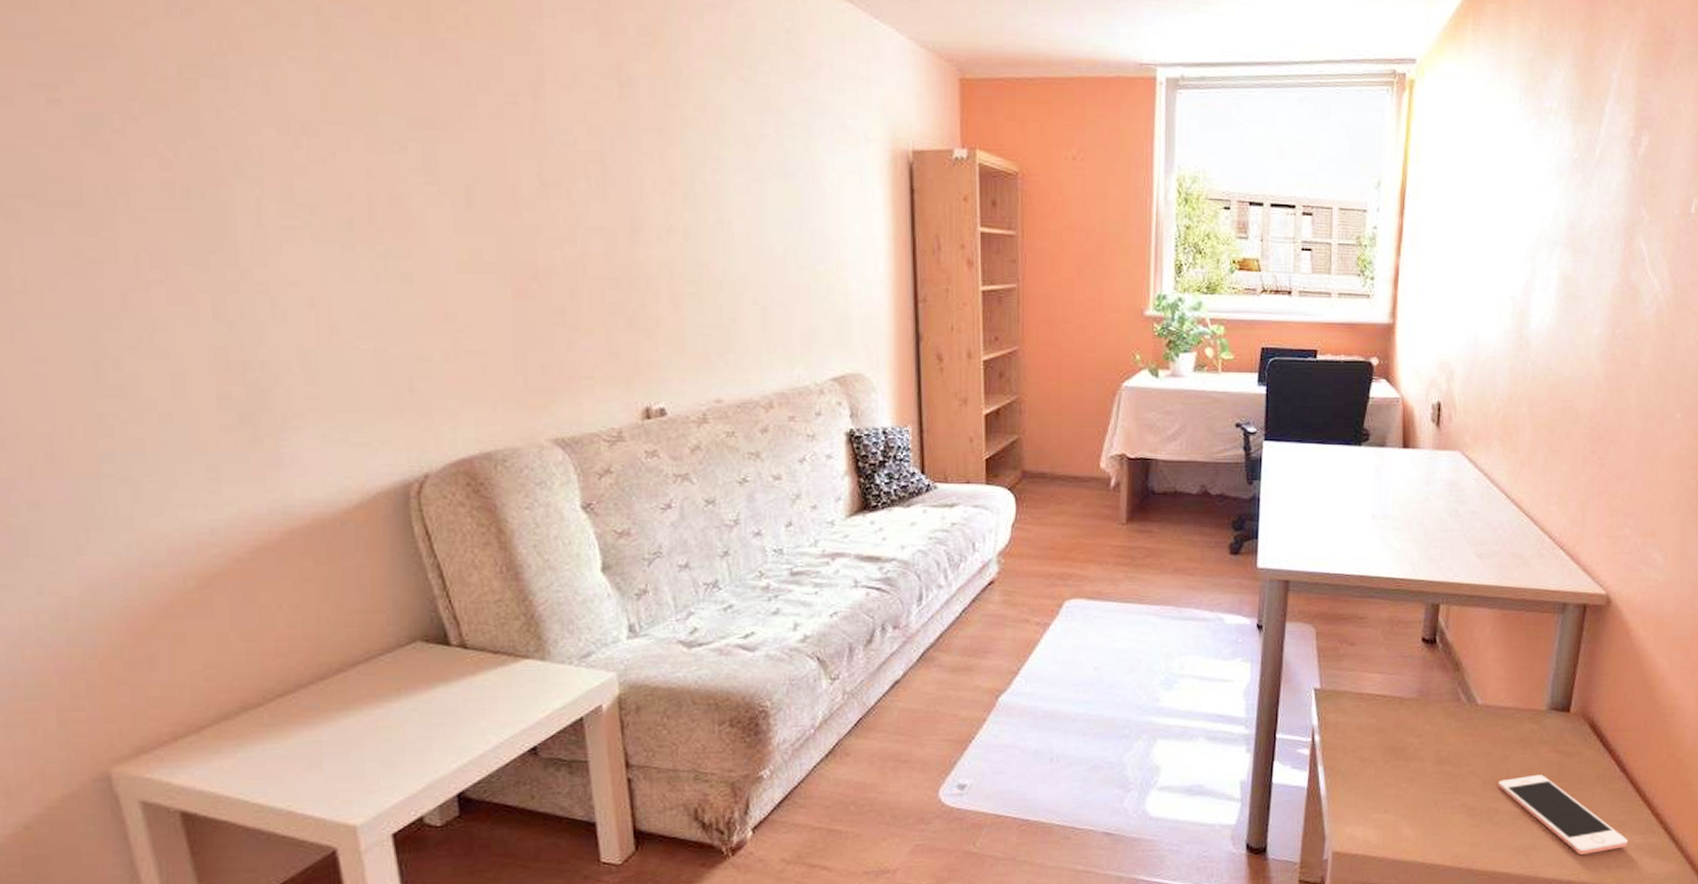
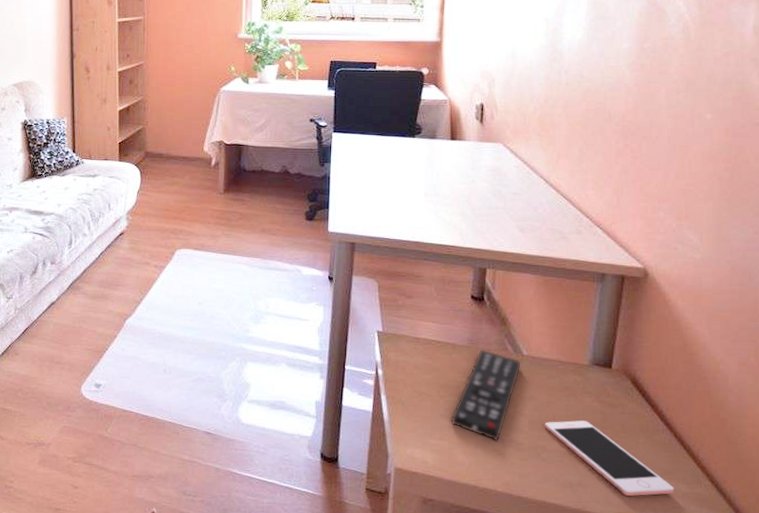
remote control: none [1396,701,1475,808] -> present [451,349,521,441]

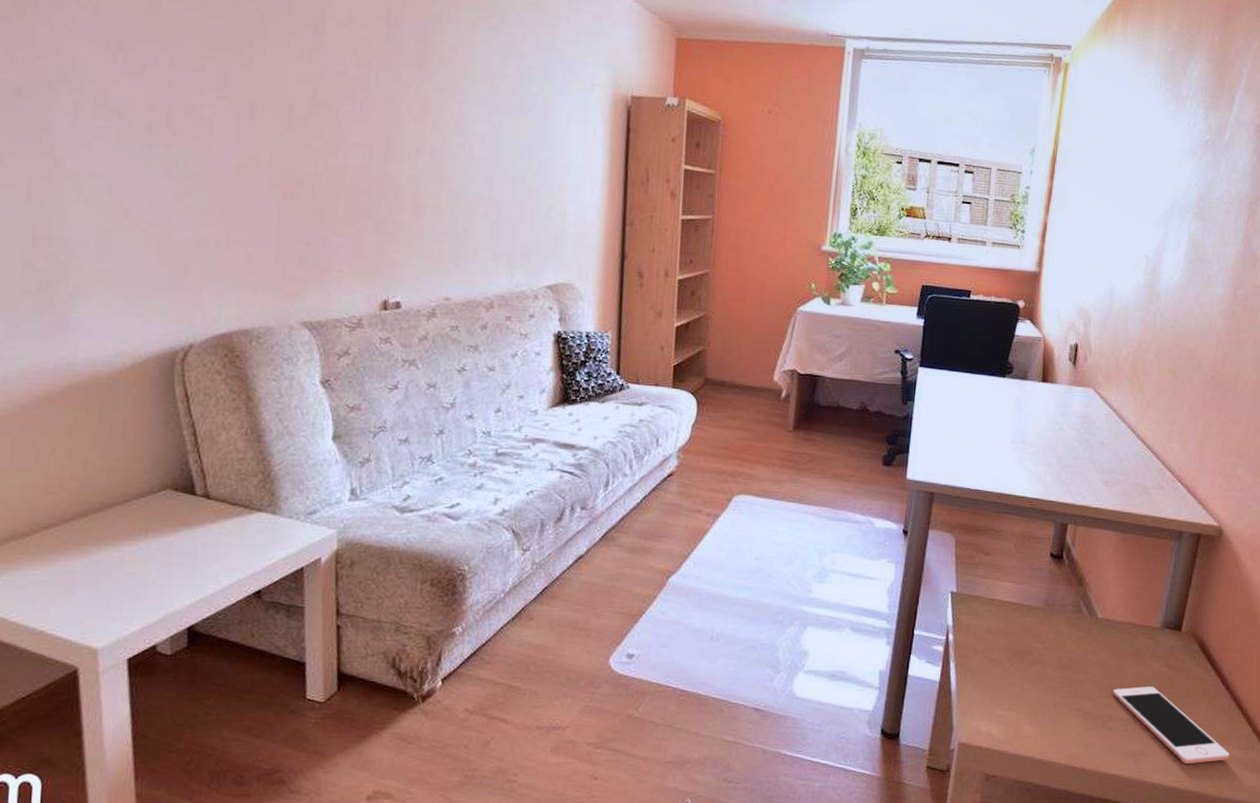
remote control: present [451,349,521,441] -> none [1020,611,1095,711]

